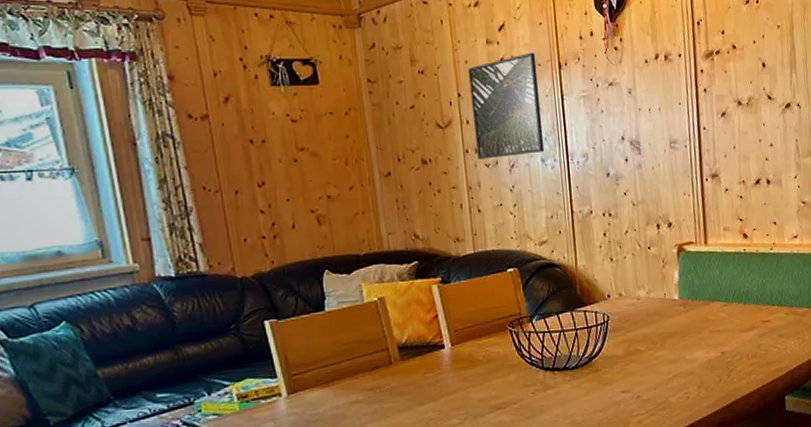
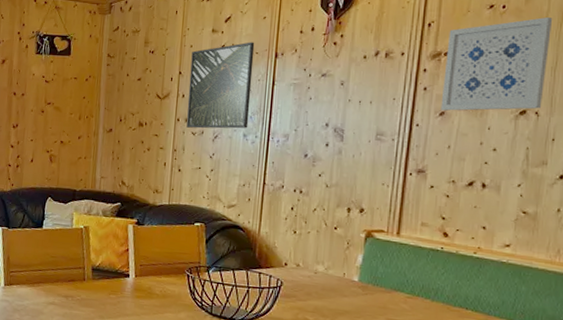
wall art: none [716,11,801,111] -> present [440,17,553,111]

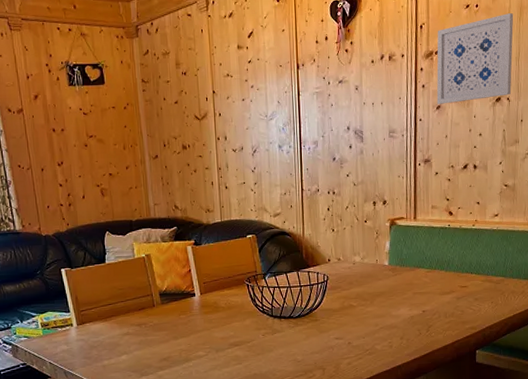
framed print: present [186,42,255,129] -> none [222,55,282,145]

